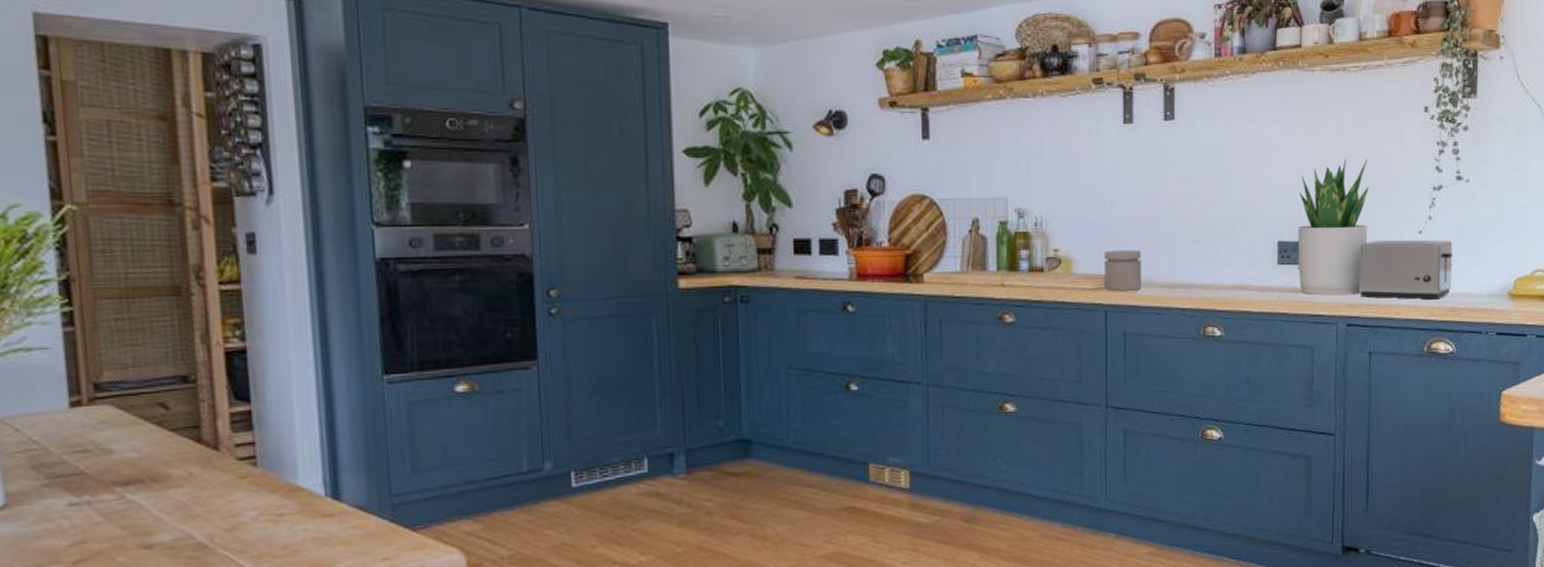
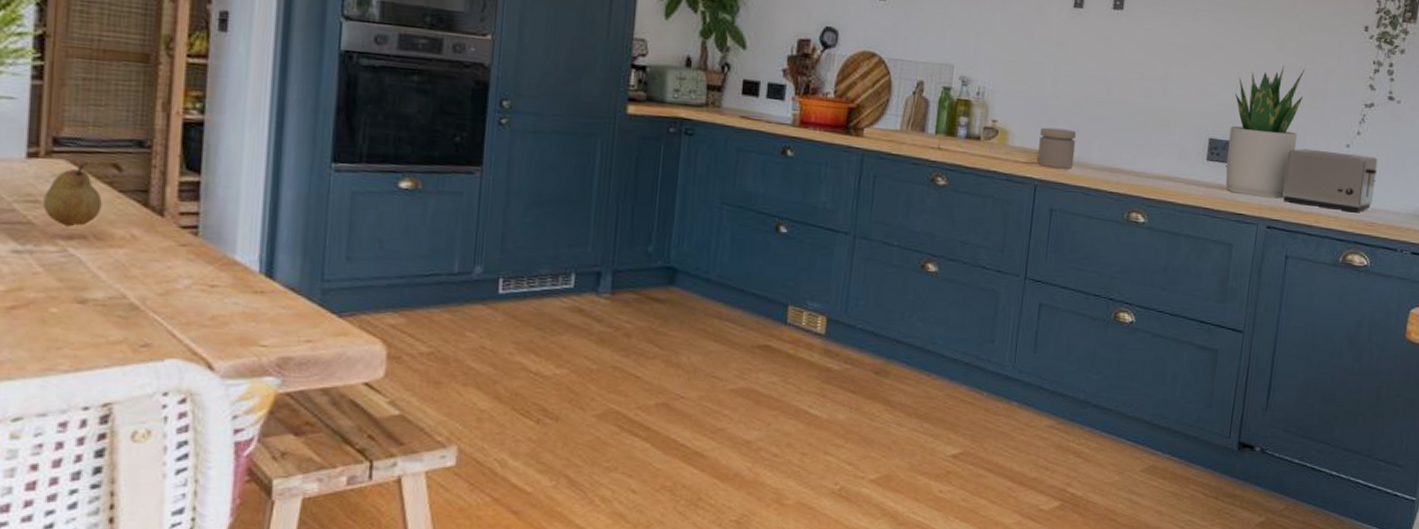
fruit: none [92,405,155,473] -> present [42,162,102,227]

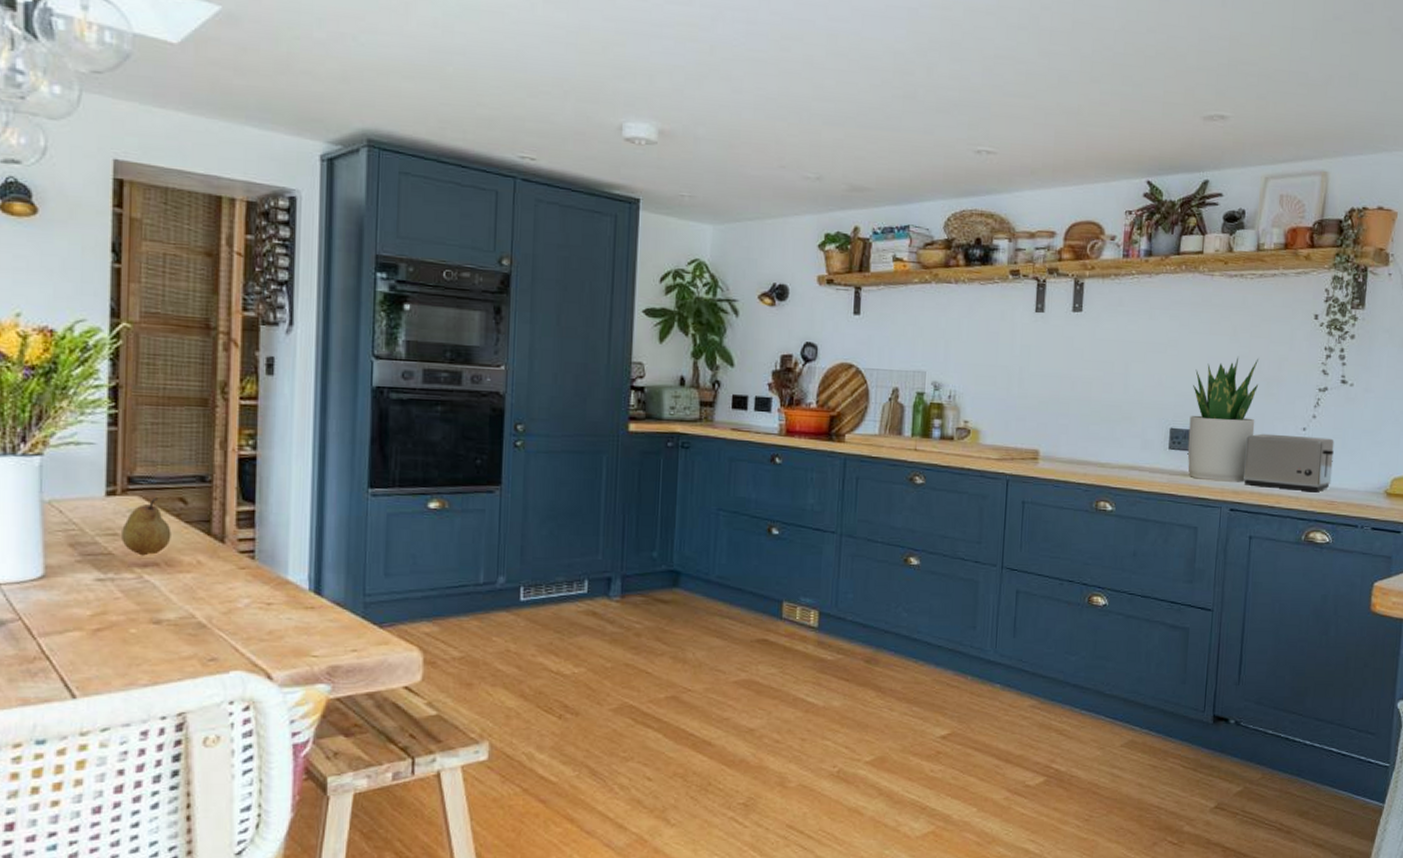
jar: present [1037,127,1076,170] -> none [1008,425,1044,464]

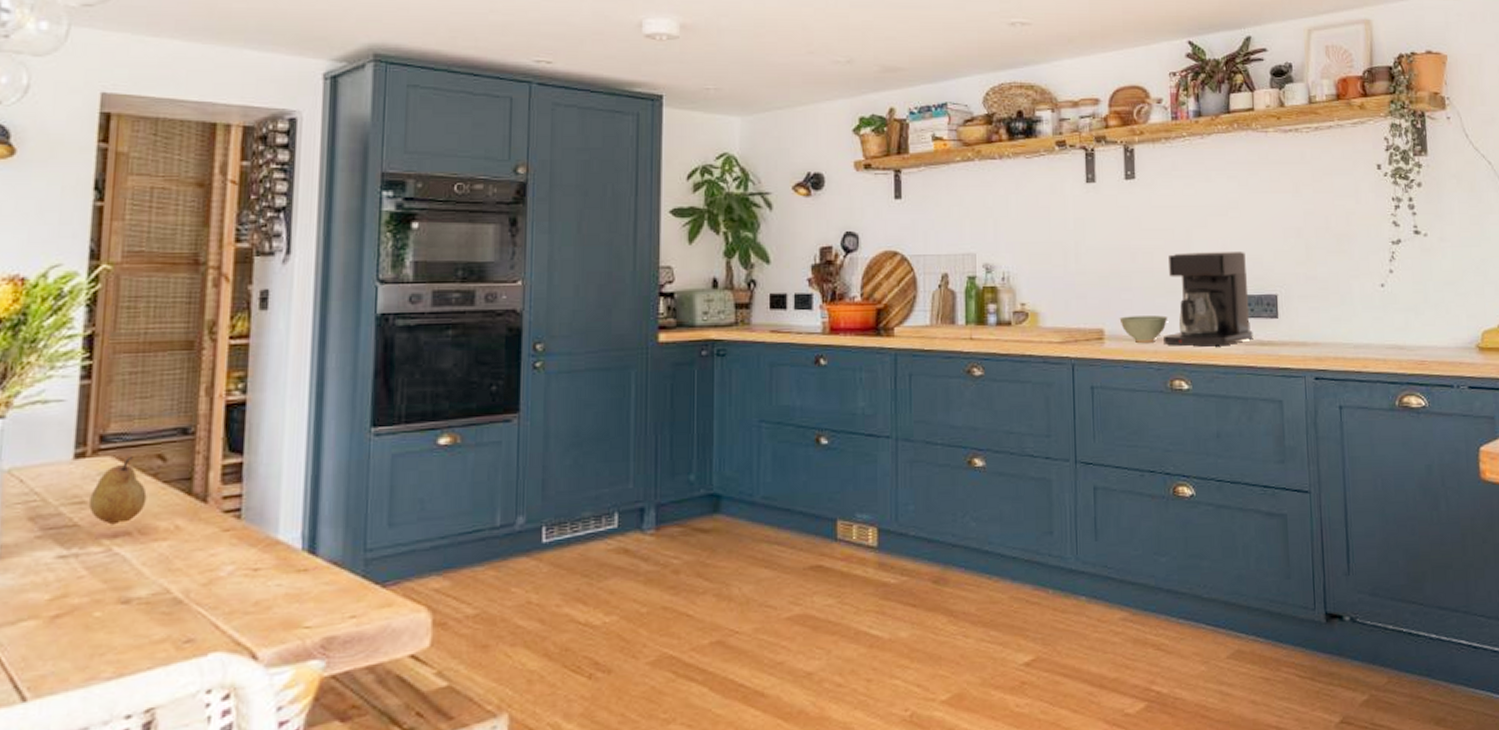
bowl: none [1054,440,1100,465] -> present [1119,315,1168,343]
coffee maker: none [1093,385,1179,474] -> present [1163,252,1253,347]
planter: present [1187,356,1260,482] -> none [1260,213,1331,349]
toaster: present [1244,433,1334,493] -> none [1323,293,1419,353]

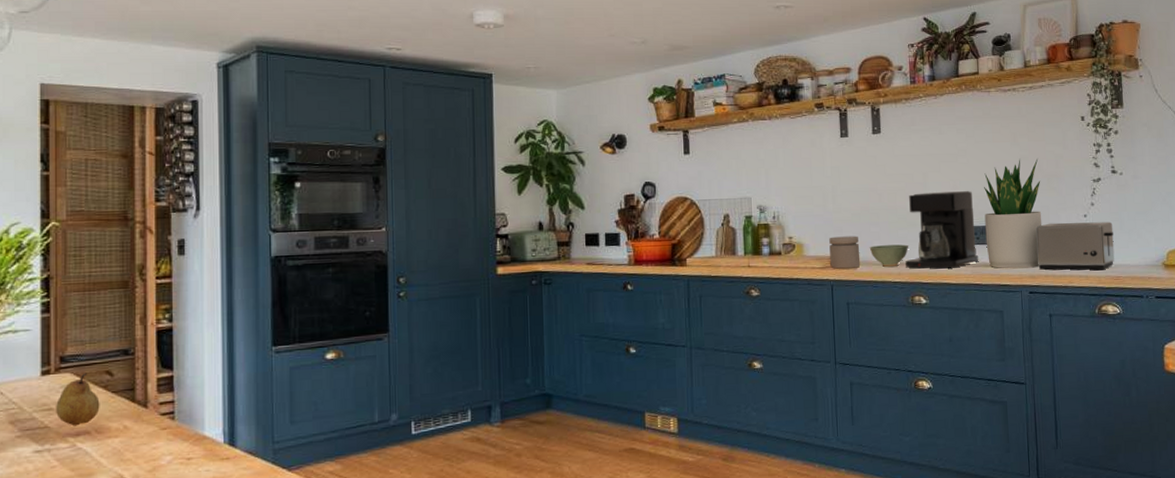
jar: none [1070,303,1109,346] -> present [829,236,861,270]
planter: none [1260,213,1331,349] -> present [984,158,1042,269]
toaster: none [1323,293,1419,353] -> present [1036,222,1115,271]

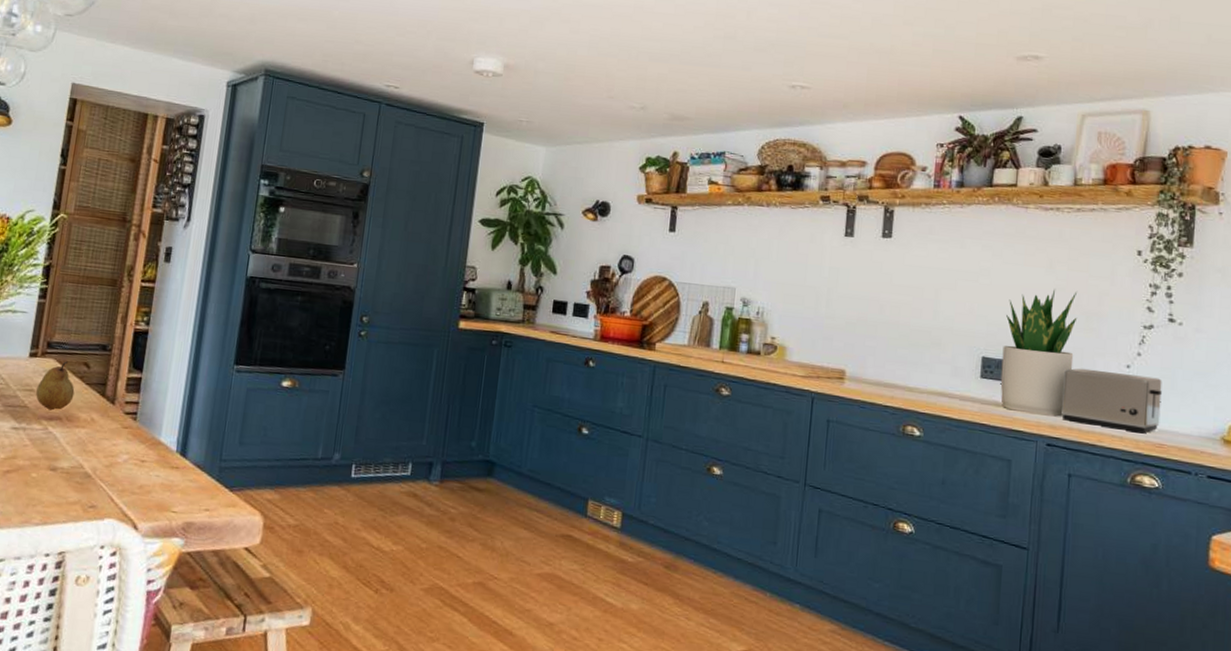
jar: present [829,236,861,270] -> none [814,344,851,384]
bowl: present [869,244,909,267] -> none [861,361,908,388]
coffee maker: present [905,191,979,269] -> none [901,310,991,402]

